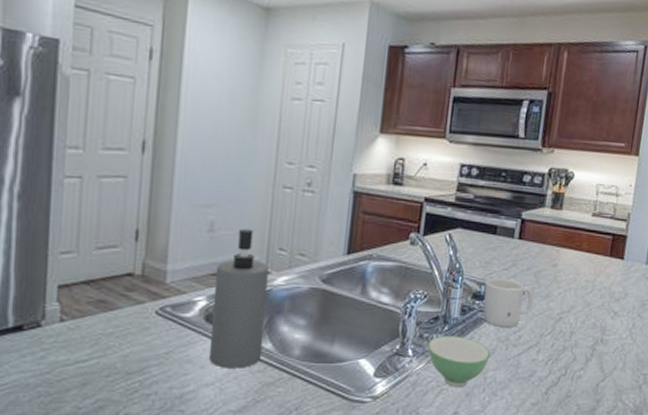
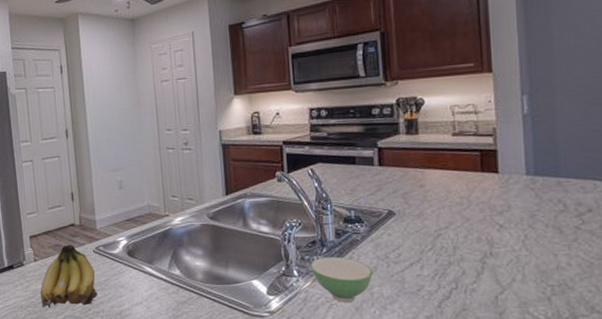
fruit: none [61,300,152,389] -> present [40,244,97,308]
soap dispenser: present [208,228,269,368] -> none [121,183,174,291]
mug: present [483,277,534,327] -> none [354,202,406,246]

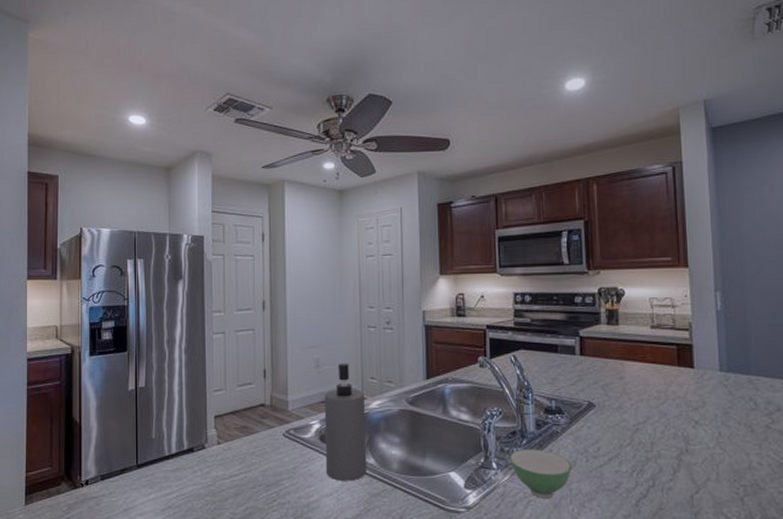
fruit: present [40,244,97,308] -> none [221,426,284,498]
soap dispenser: none [121,183,174,291] -> present [317,363,367,481]

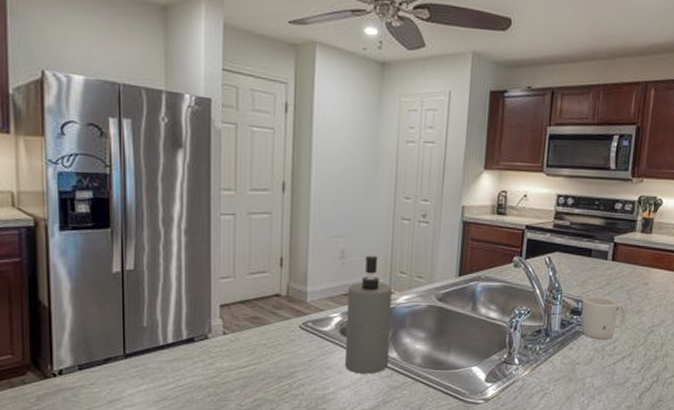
bowl: present [508,449,573,498] -> none [530,346,589,391]
mug: none [555,393,606,439] -> present [580,295,627,339]

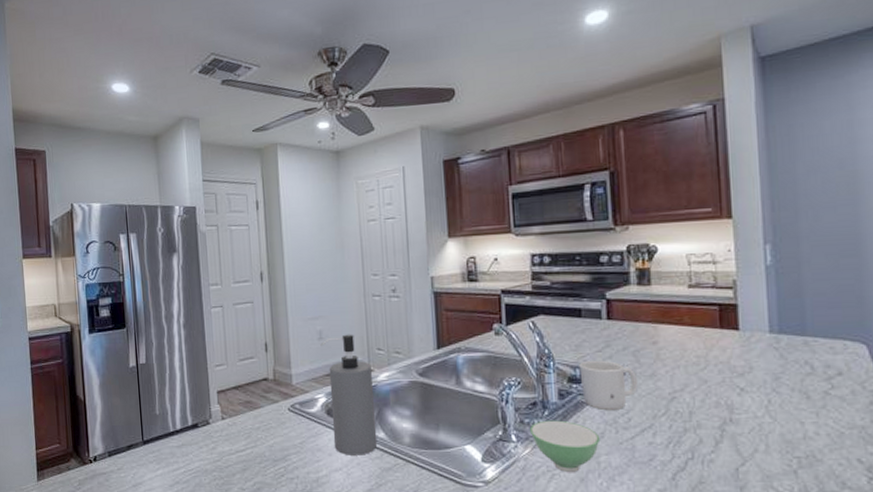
bowl: none [530,346,589,391] -> present [529,420,601,472]

